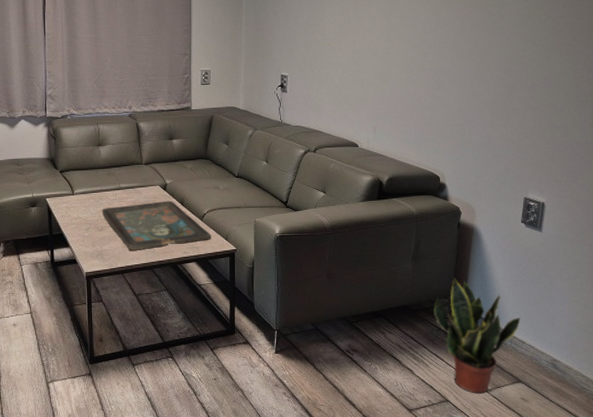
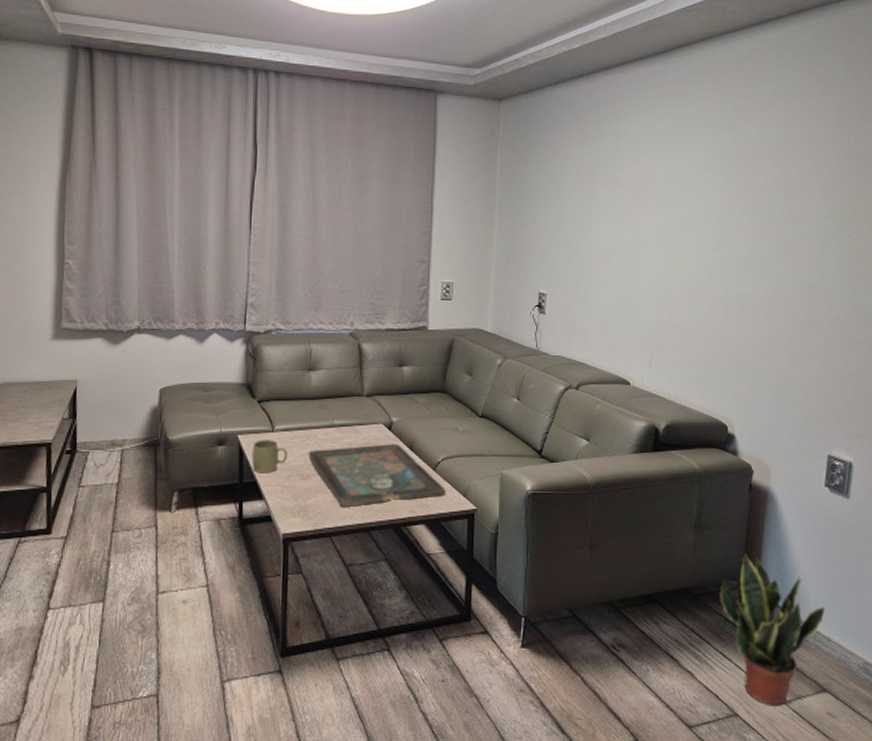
mug: none [58,201,86,227] -> present [251,440,288,473]

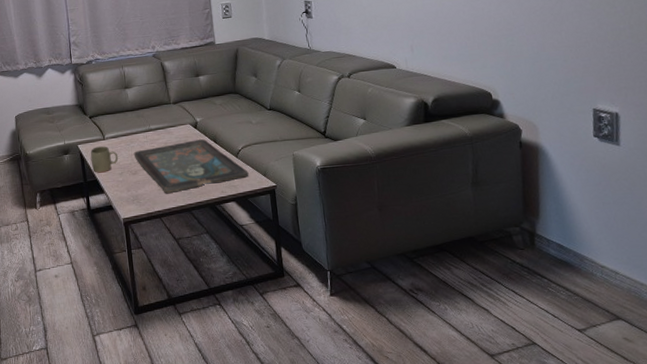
potted plant: present [720,553,825,706] -> none [504,203,610,335]

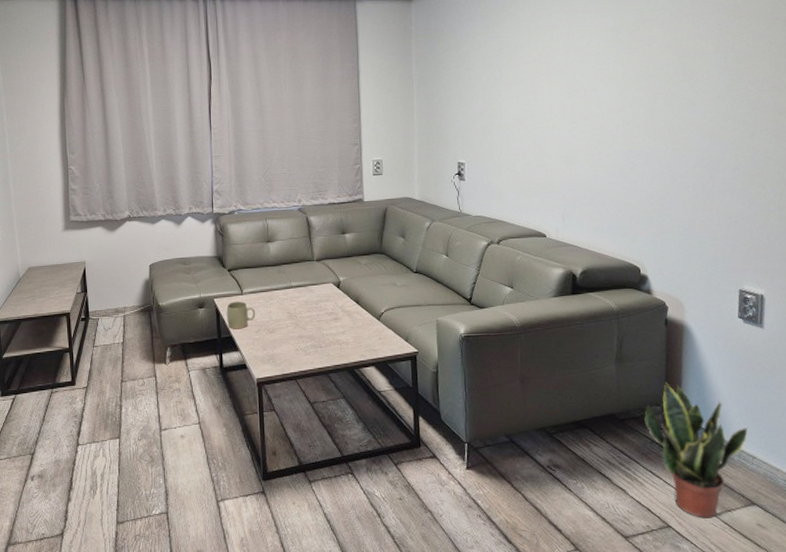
decorative tray: present [133,139,249,193] -> none [272,300,390,354]
potted plant: none [504,203,610,335] -> present [644,381,748,519]

